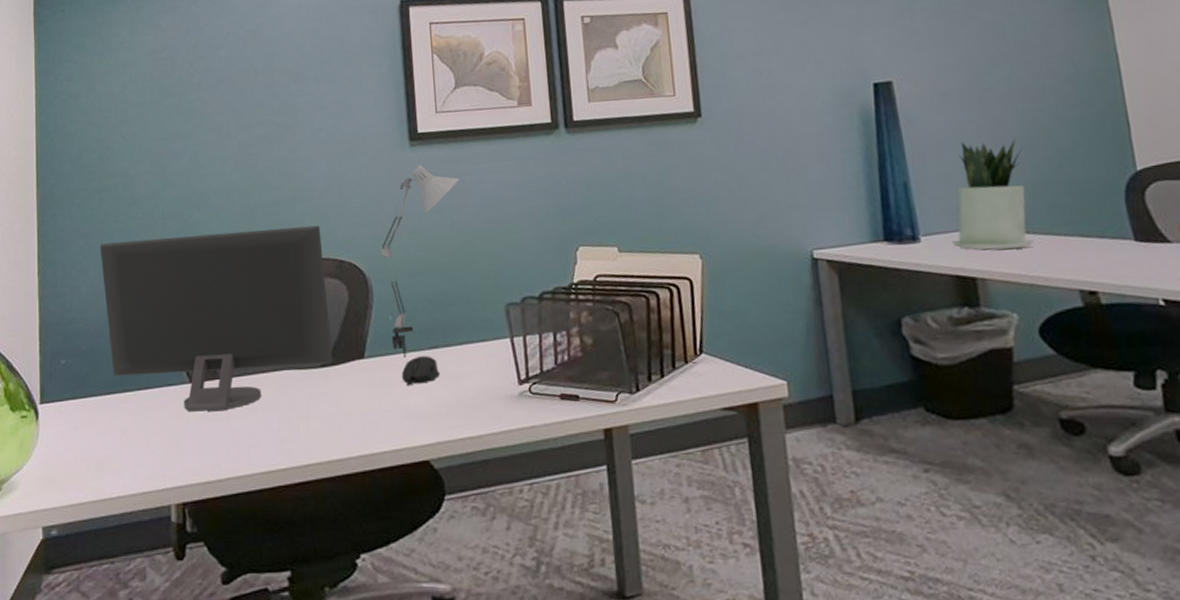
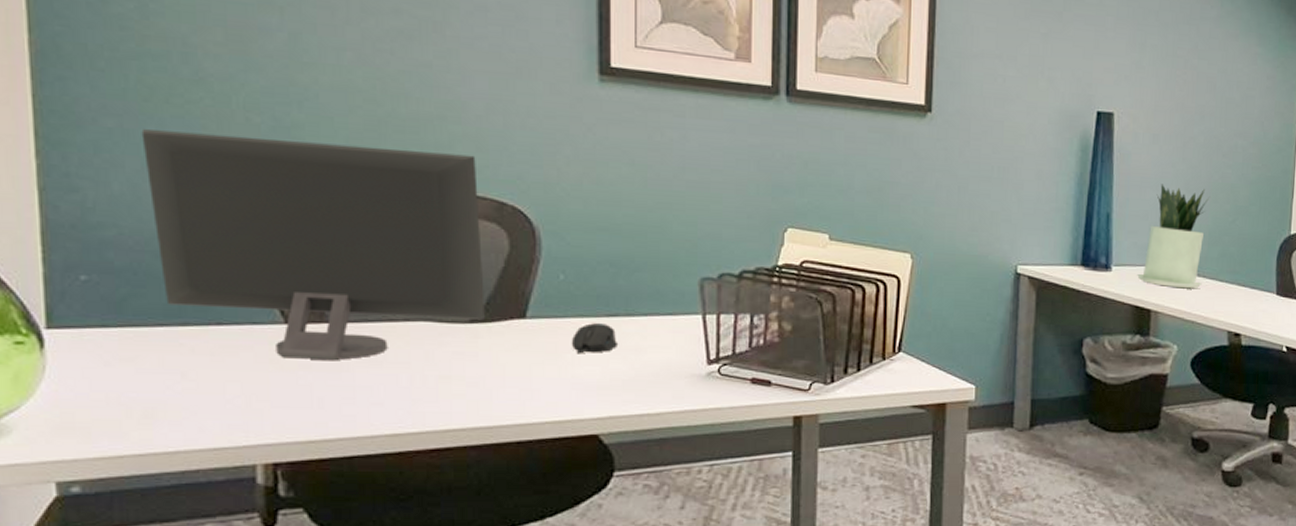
desk lamp: present [381,164,459,358] -> none [555,104,657,323]

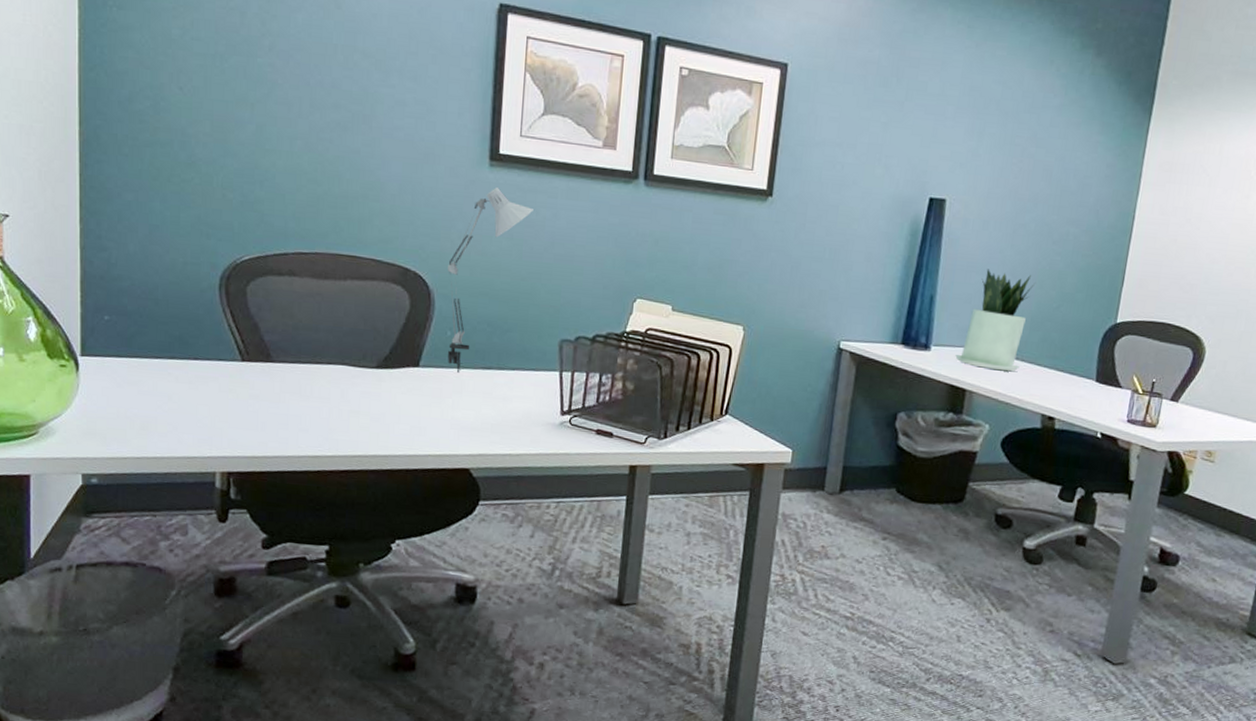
computer monitor: present [141,129,485,360] -> none [150,202,389,393]
desk lamp: none [555,104,657,323] -> present [448,186,534,373]
computer mouse: present [571,323,617,354] -> none [452,374,489,400]

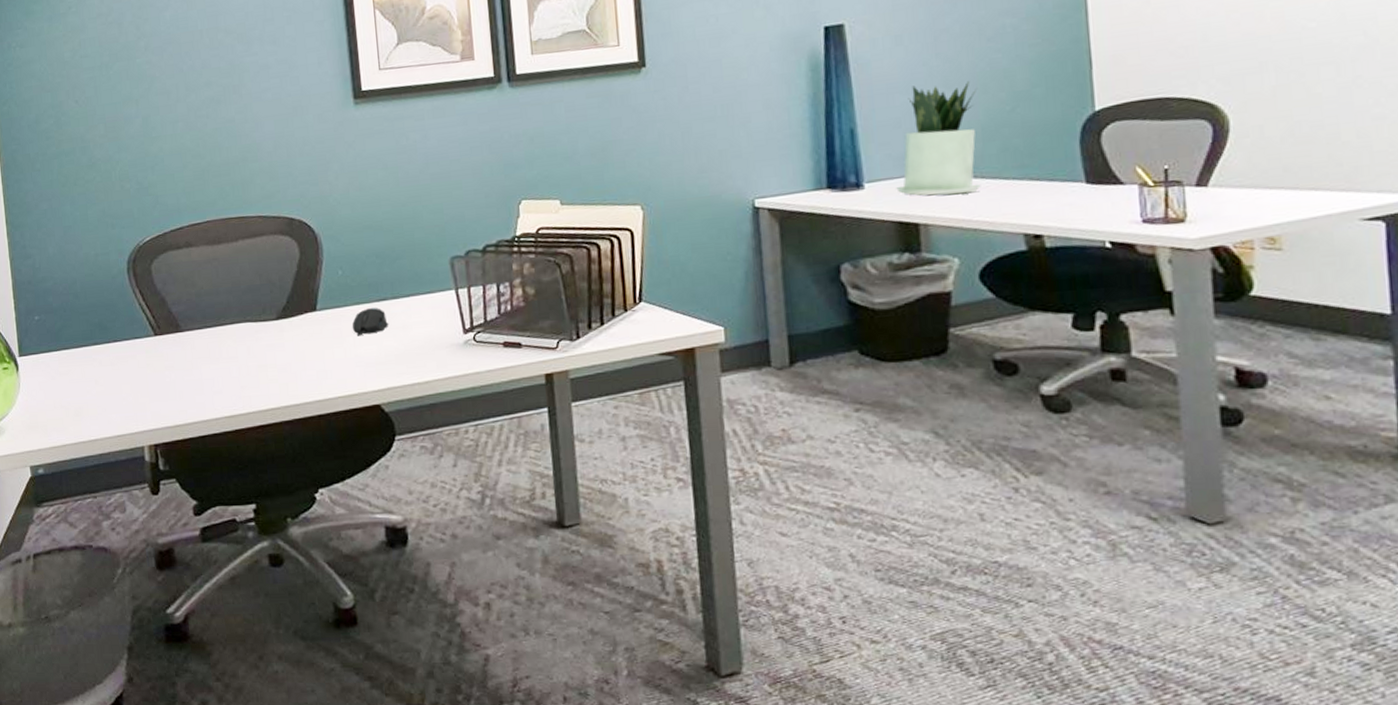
desk lamp: present [448,186,534,373] -> none [329,122,403,310]
computer mouse: none [452,374,489,400] -> present [352,308,388,336]

